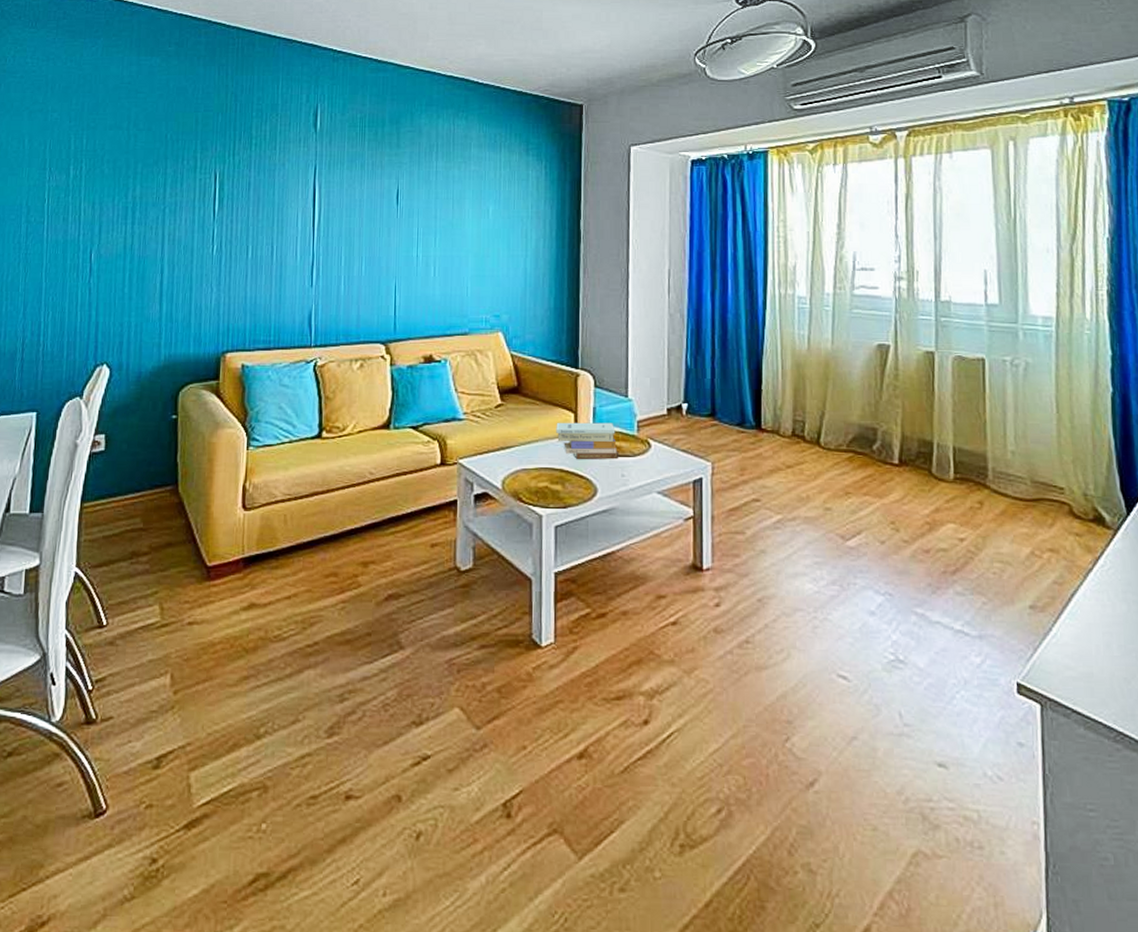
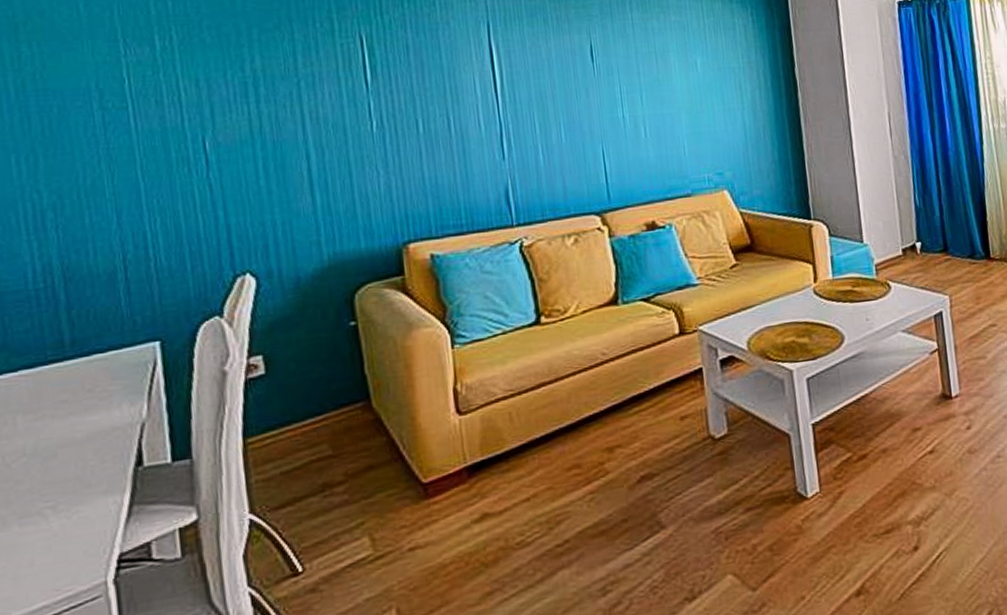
books: present [556,422,618,460] -> none [795,269,861,311]

